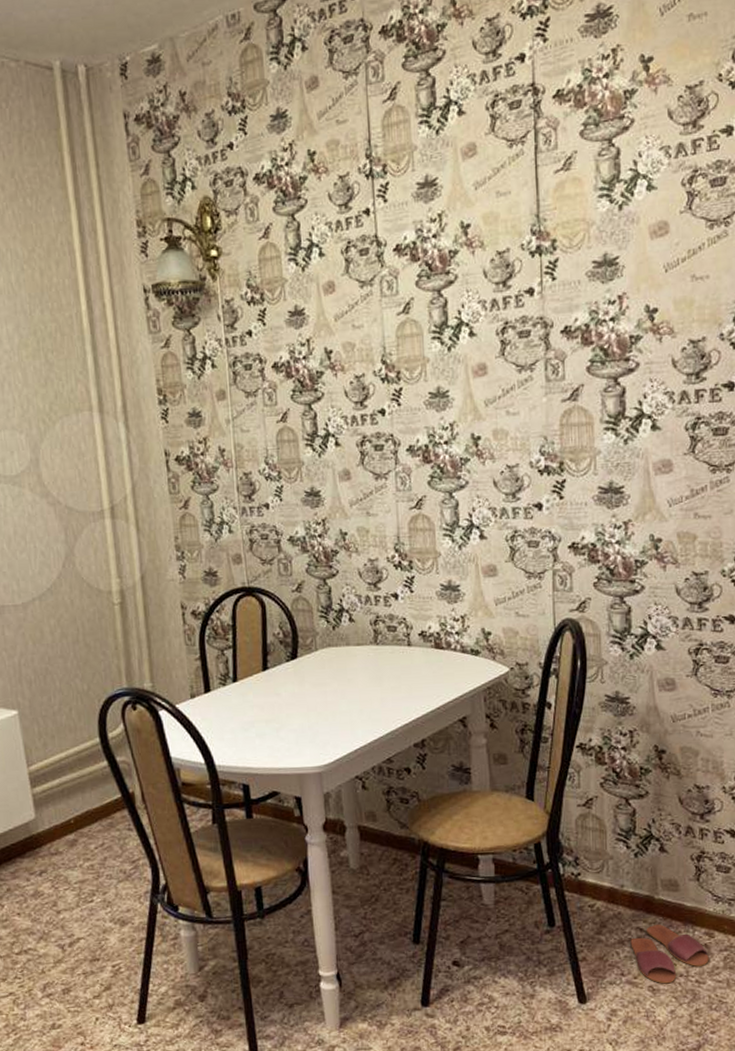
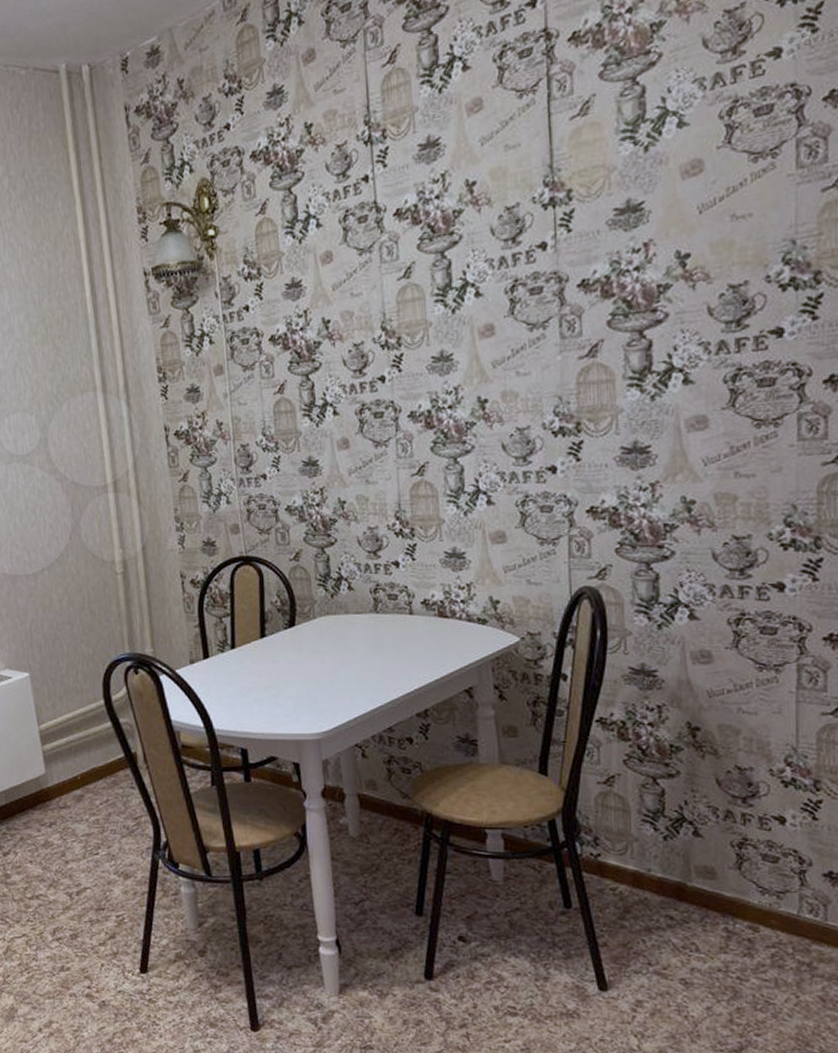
slippers: present [630,924,709,984] -> none [659,913,753,978]

